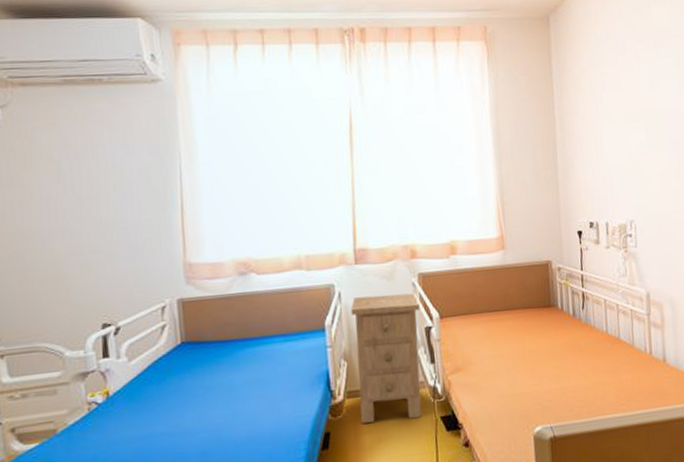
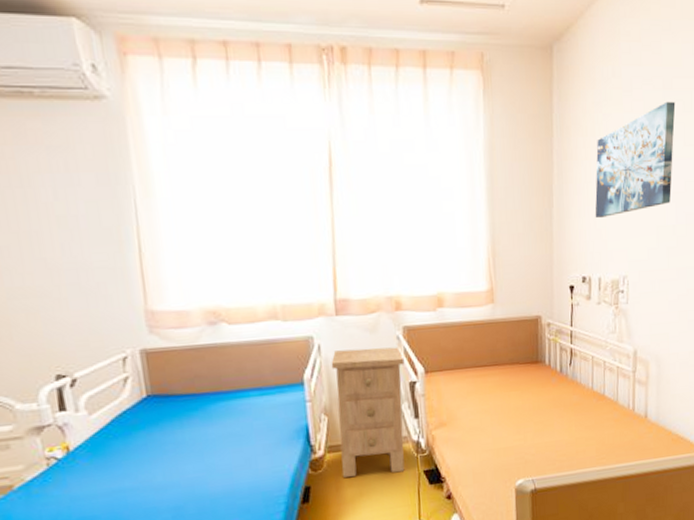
wall art: none [595,58,672,167] -> present [595,101,676,219]

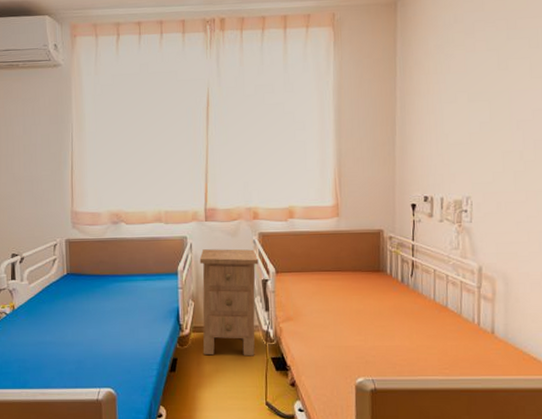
wall art: present [595,101,676,219] -> none [437,39,521,145]

